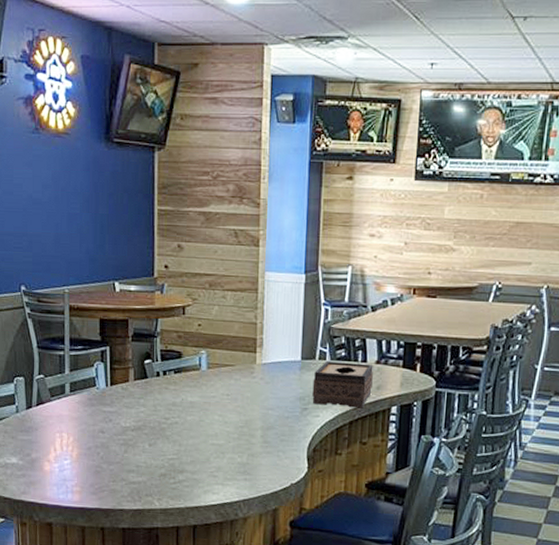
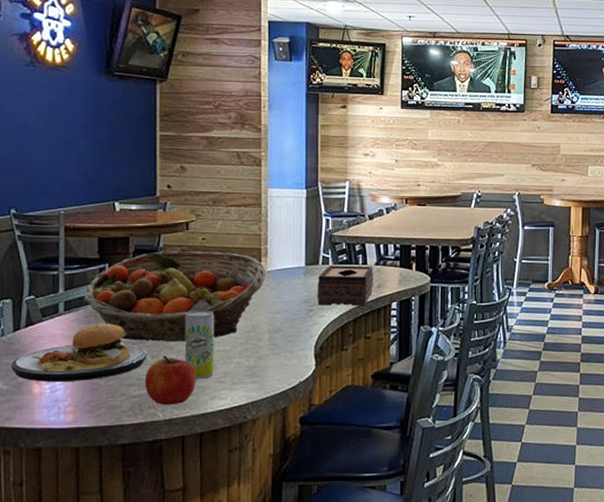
plate: none [26,388,145,463] -> present [12,305,147,382]
fruit basket: none [86,336,261,431] -> present [83,251,266,341]
apple: none [143,445,191,495] -> present [145,356,196,405]
beverage can: none [180,401,209,472] -> present [184,311,215,379]

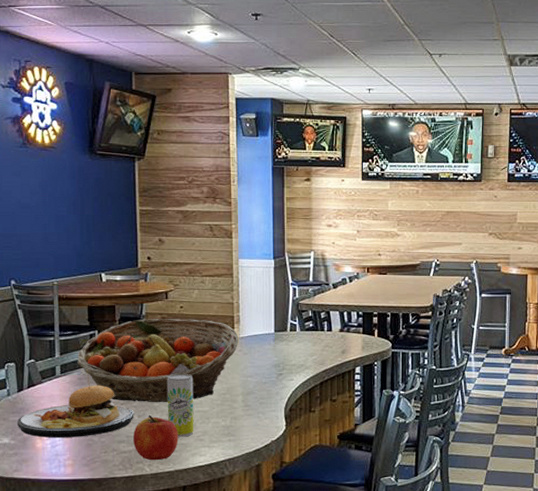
tissue box: present [317,266,373,306] -> none [286,332,338,371]

